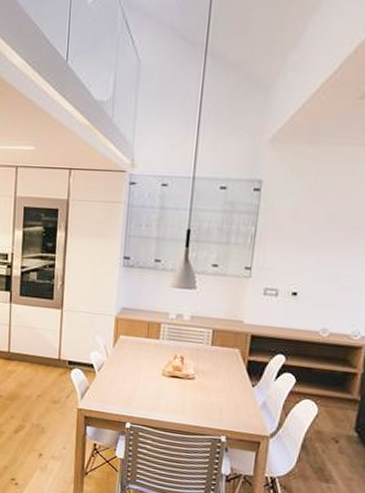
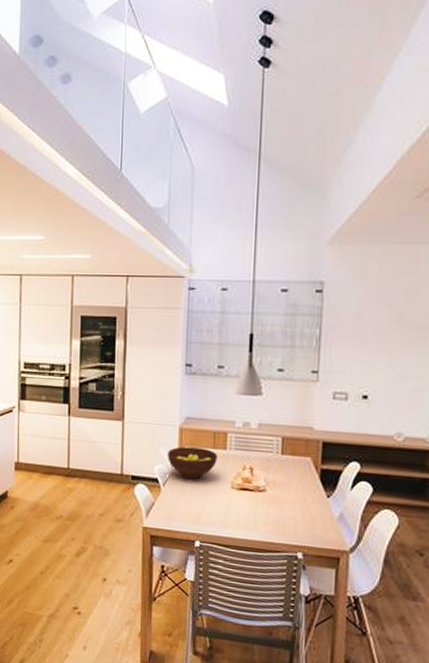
fruit bowl: none [103,335,151,366] -> present [168,446,218,480]

